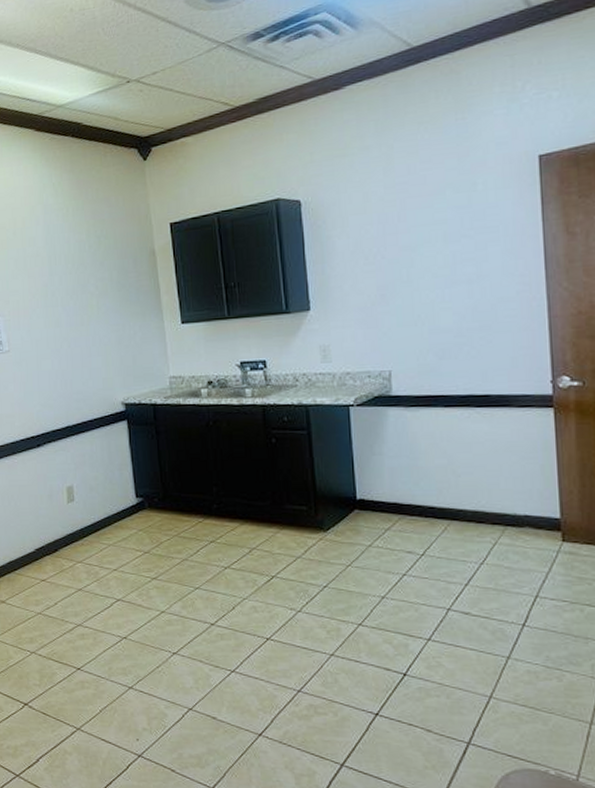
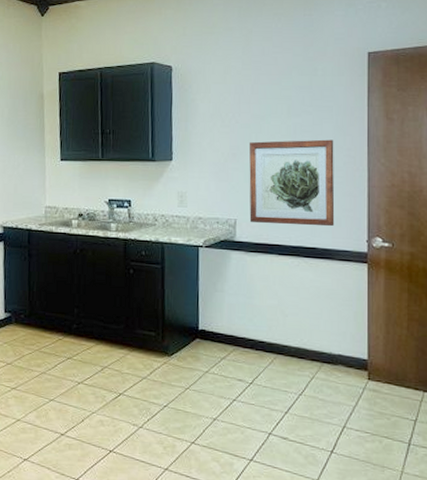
wall art: none [399,266,510,373] -> present [249,139,335,227]

